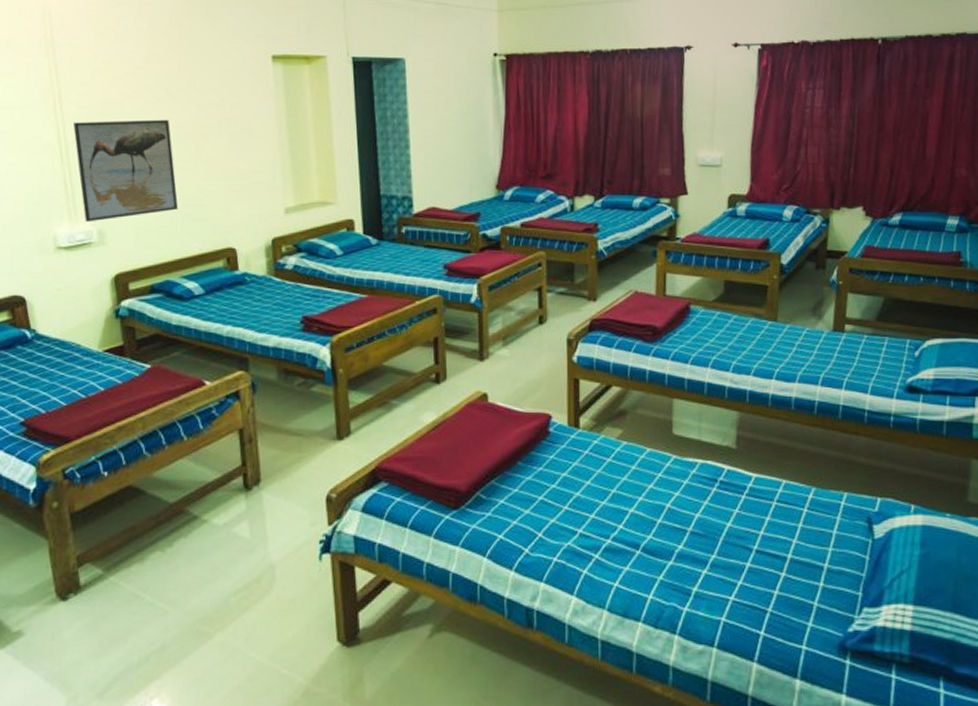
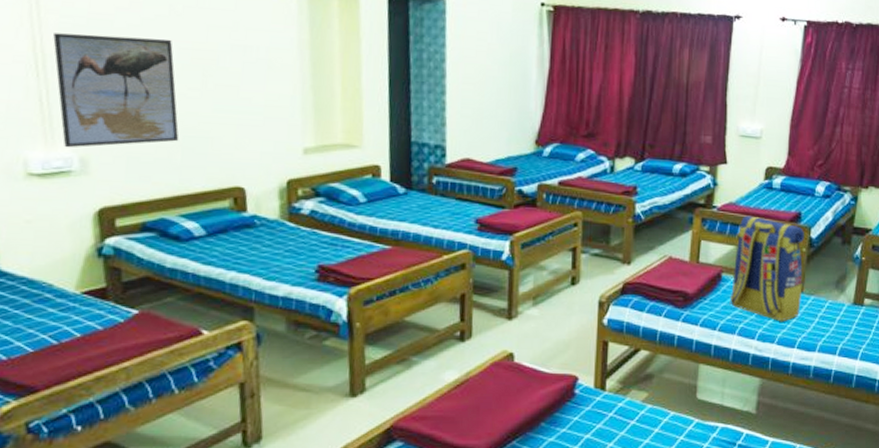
backpack: none [700,245,777,353] -> present [729,215,804,322]

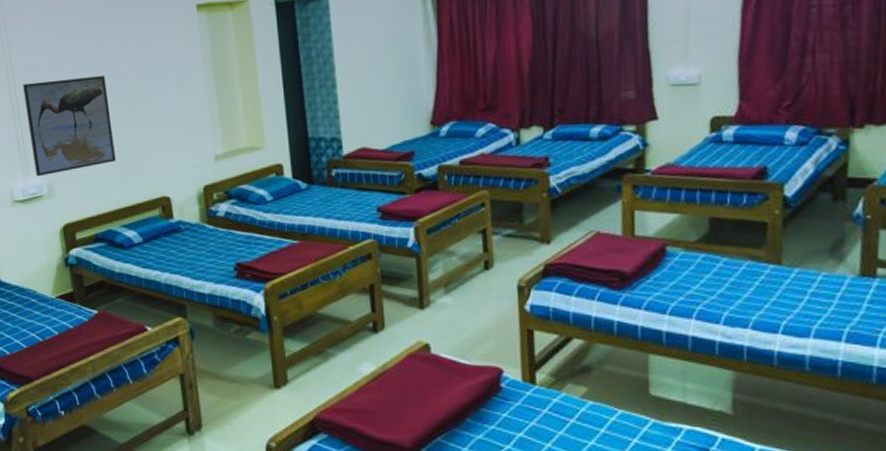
backpack: present [729,215,804,322] -> none [679,176,781,302]

